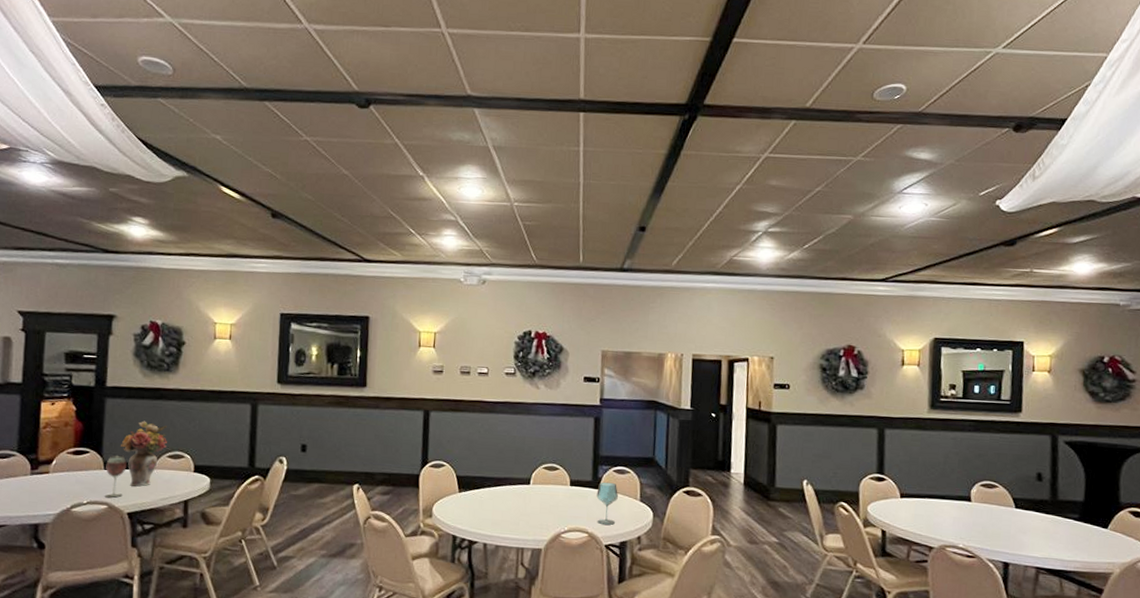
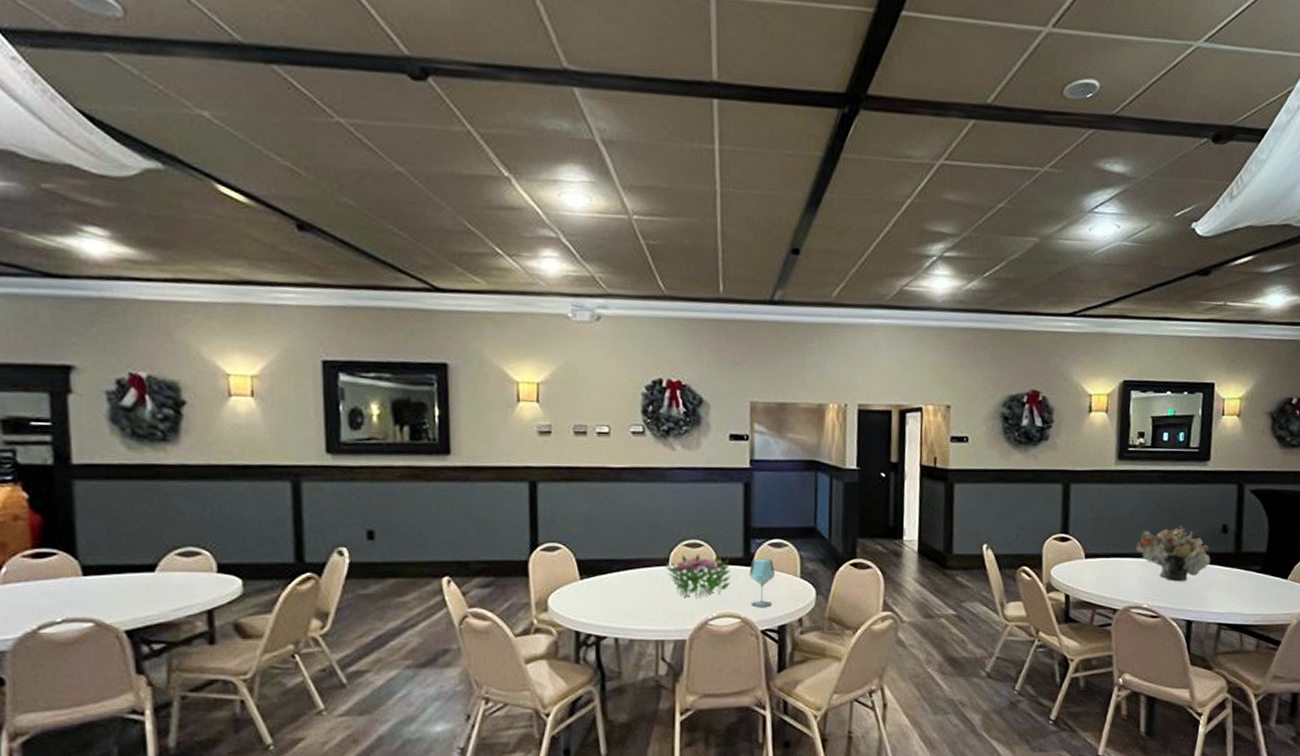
wineglass: present [105,455,127,498] -> none [85,555,117,613]
flower arrangement: present [120,420,167,487] -> none [102,508,174,596]
flower arrangement: none [527,475,581,514] -> present [665,553,731,599]
flower arrangement: none [949,471,1026,525] -> present [1135,525,1210,582]

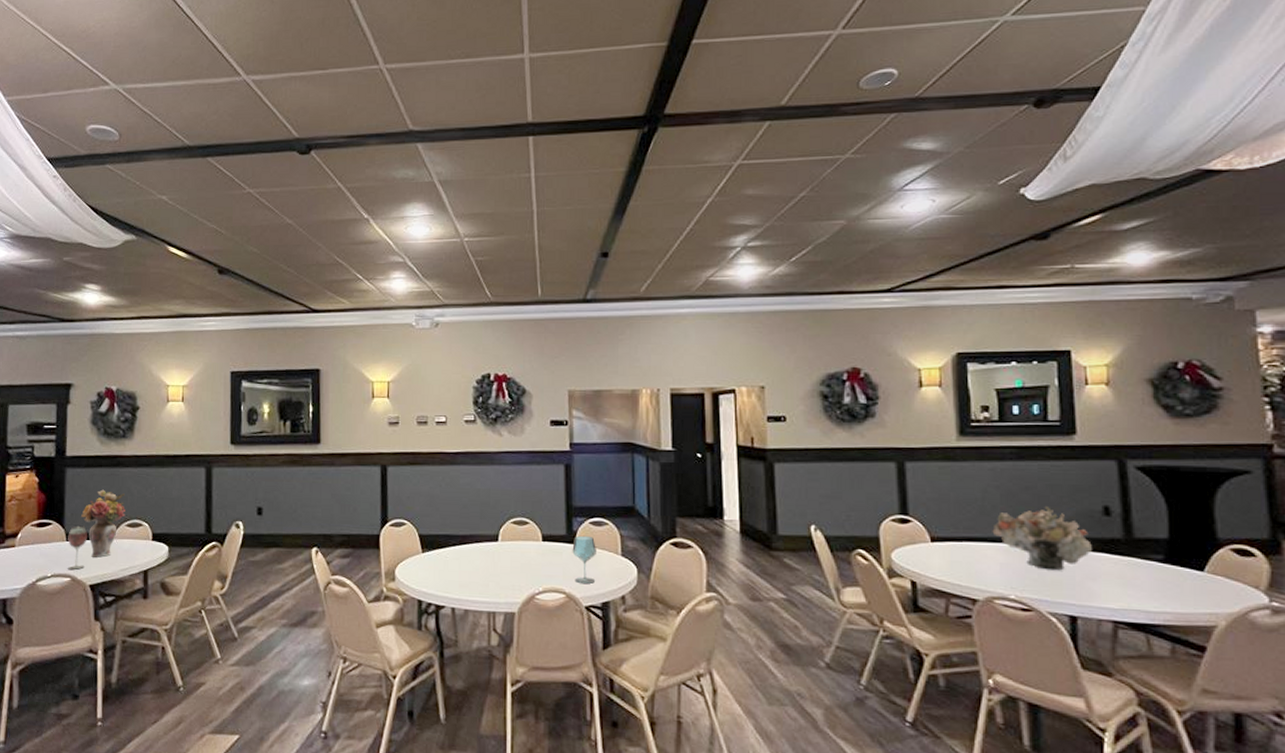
wineglass: none [85,555,117,613] -> present [68,525,88,570]
flower arrangement: none [102,508,174,596] -> present [80,489,125,558]
flower arrangement: present [665,553,731,599] -> none [495,530,555,573]

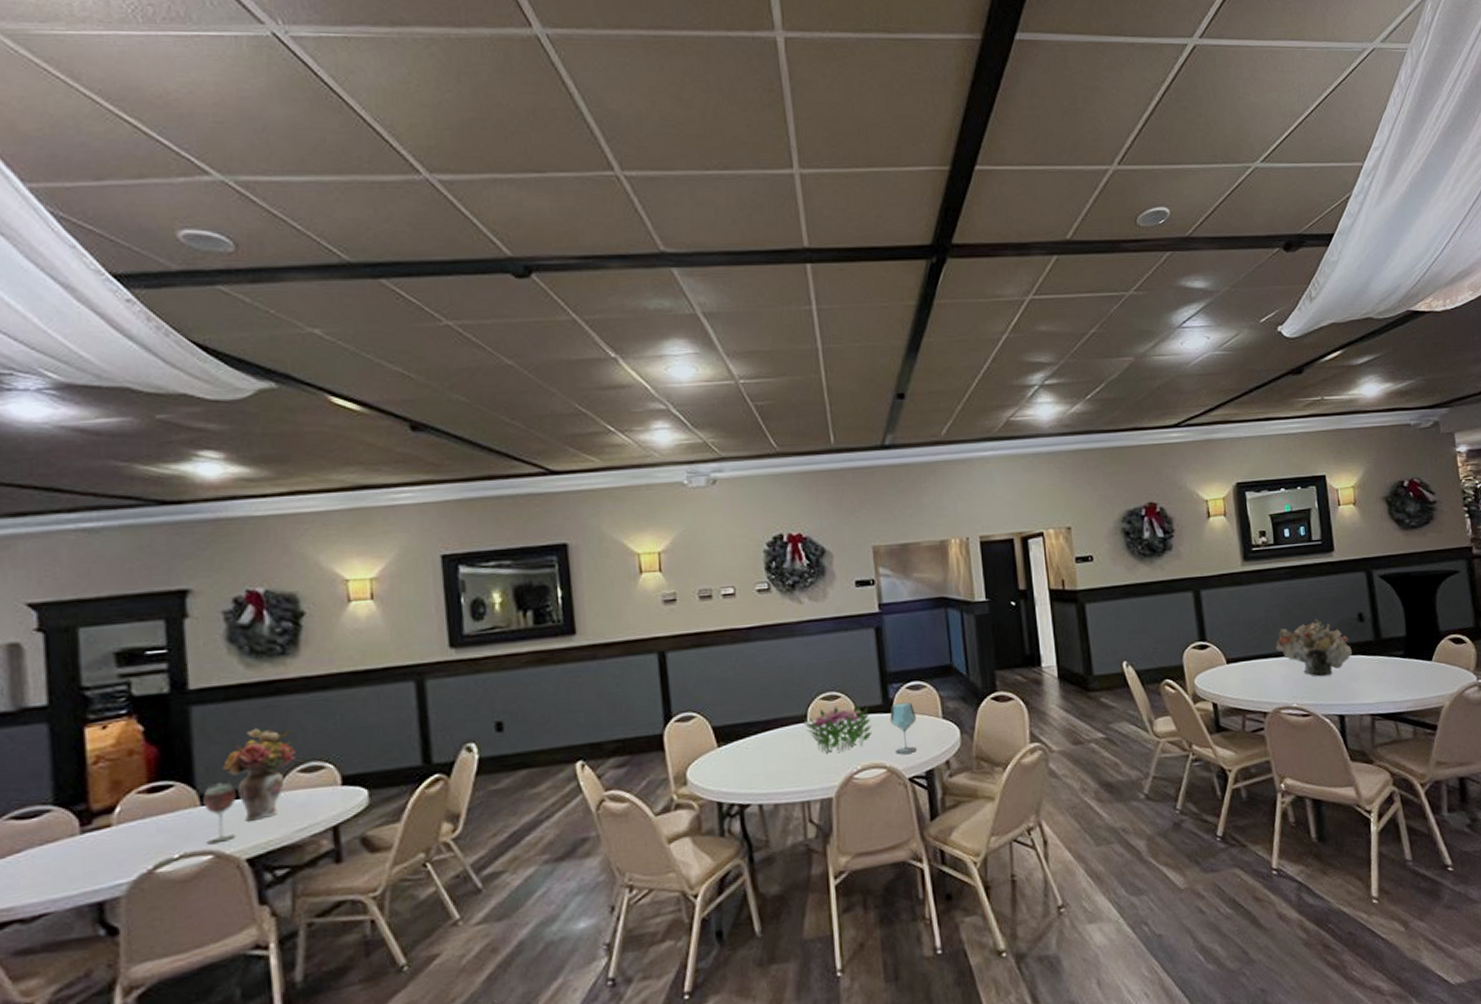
flower arrangement: none [495,530,555,573] -> present [803,705,872,754]

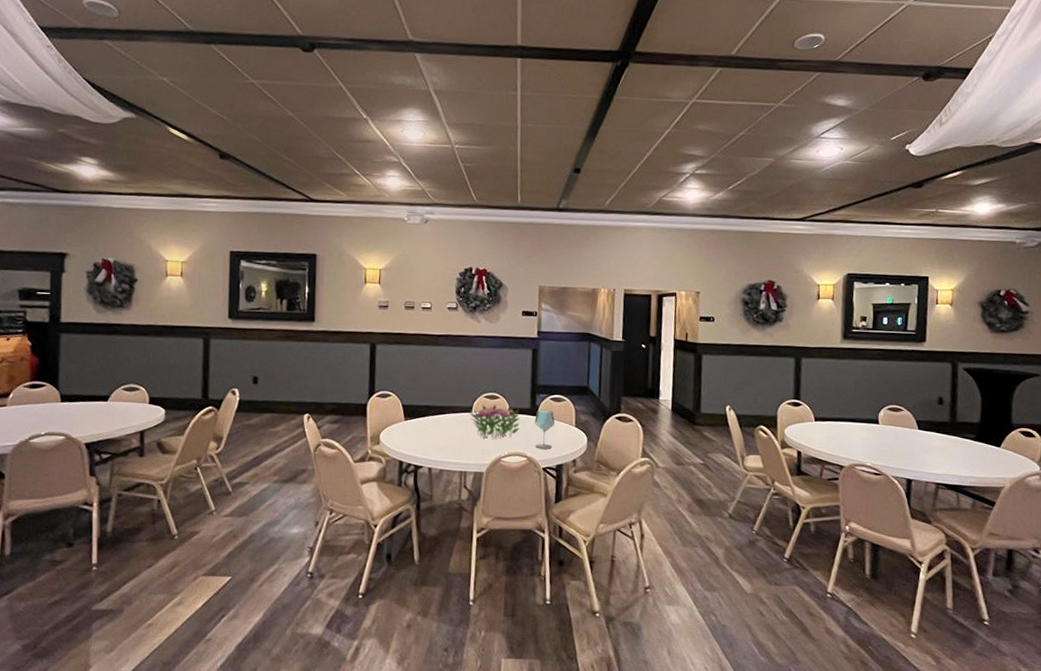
wineglass: present [203,781,237,845] -> none [62,388,83,429]
flower arrangement: present [221,728,296,821] -> none [75,355,122,418]
flower arrangement: present [1275,619,1352,676] -> none [859,396,928,445]

